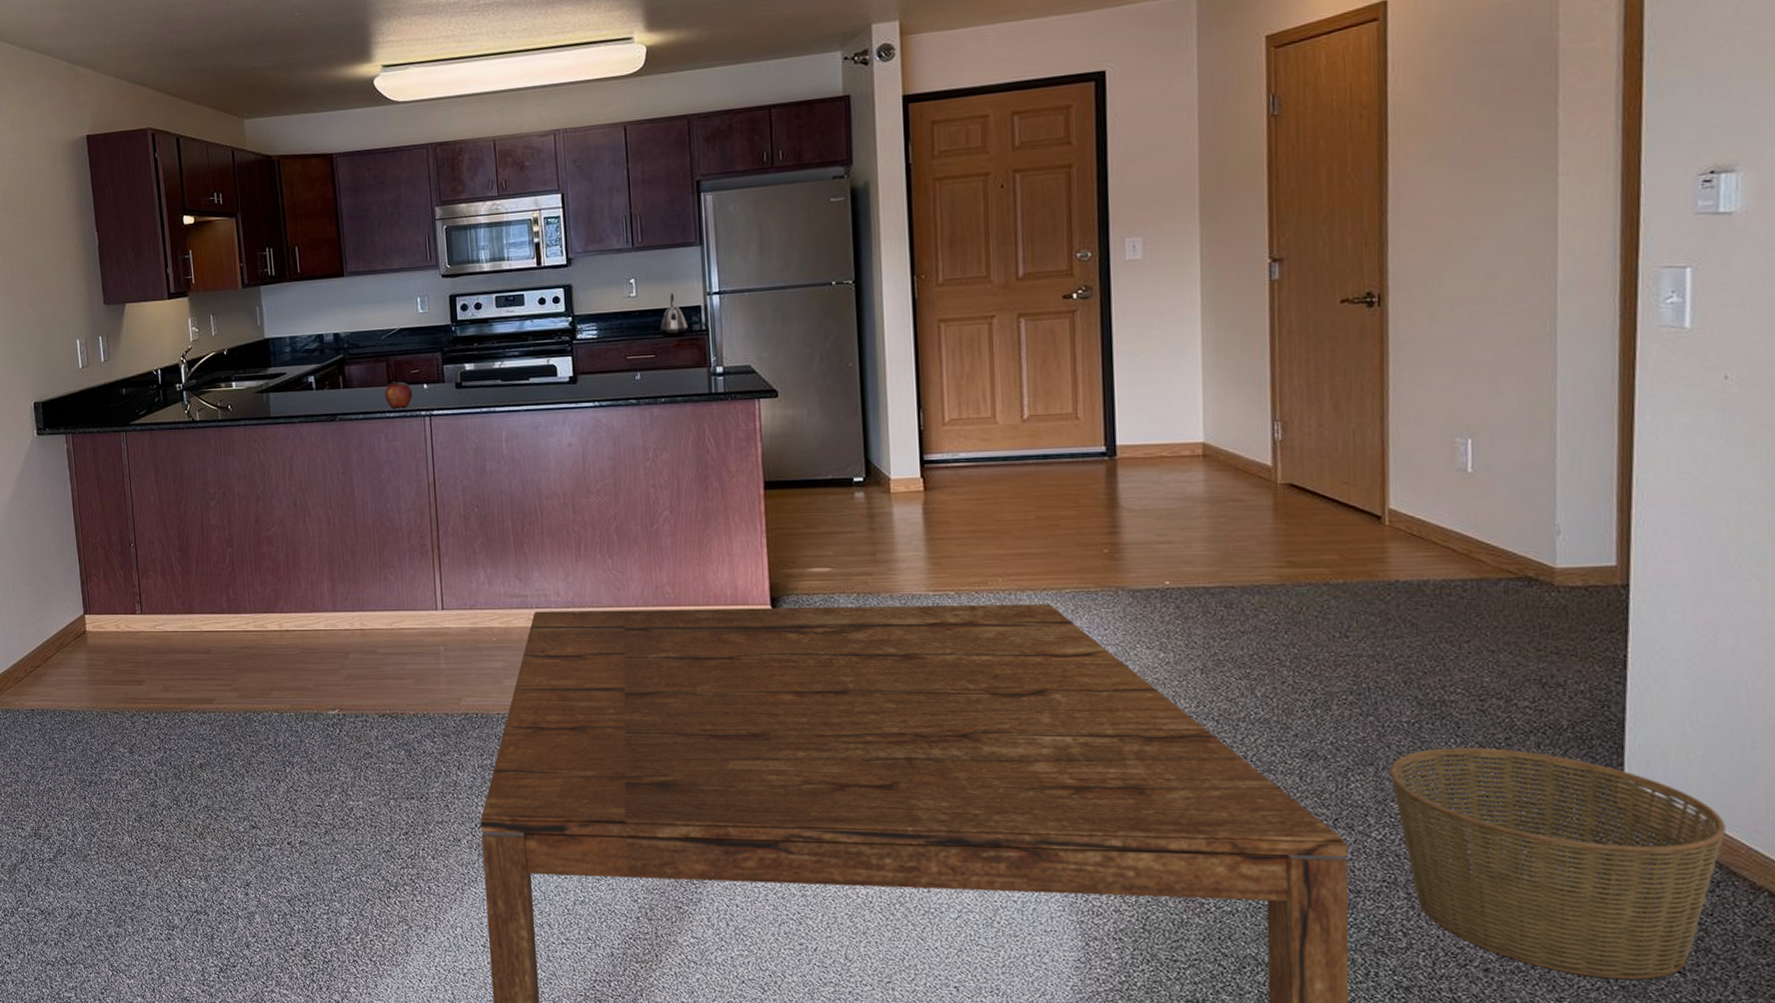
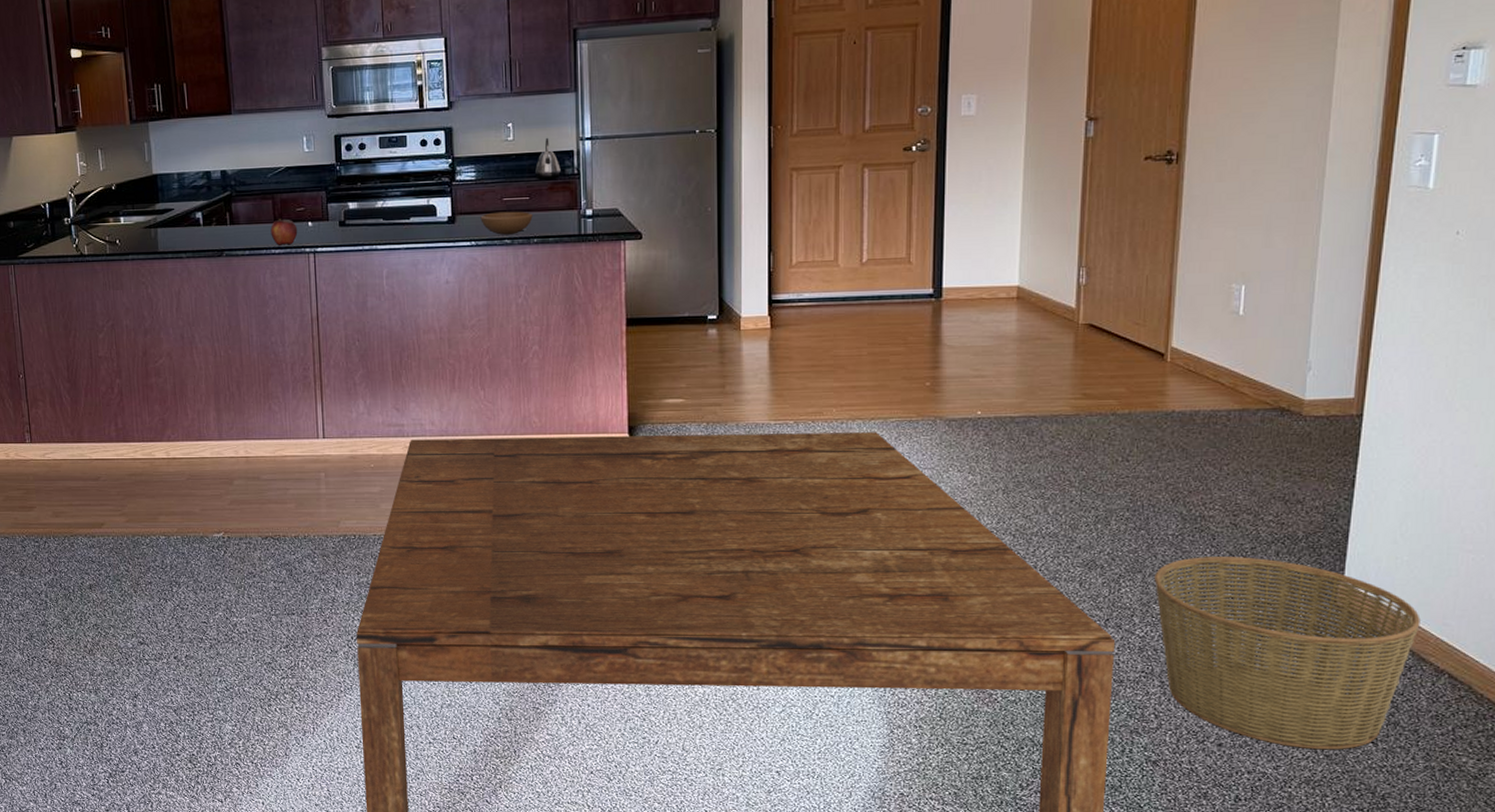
bowl: none [603,369,659,396] -> present [480,211,533,236]

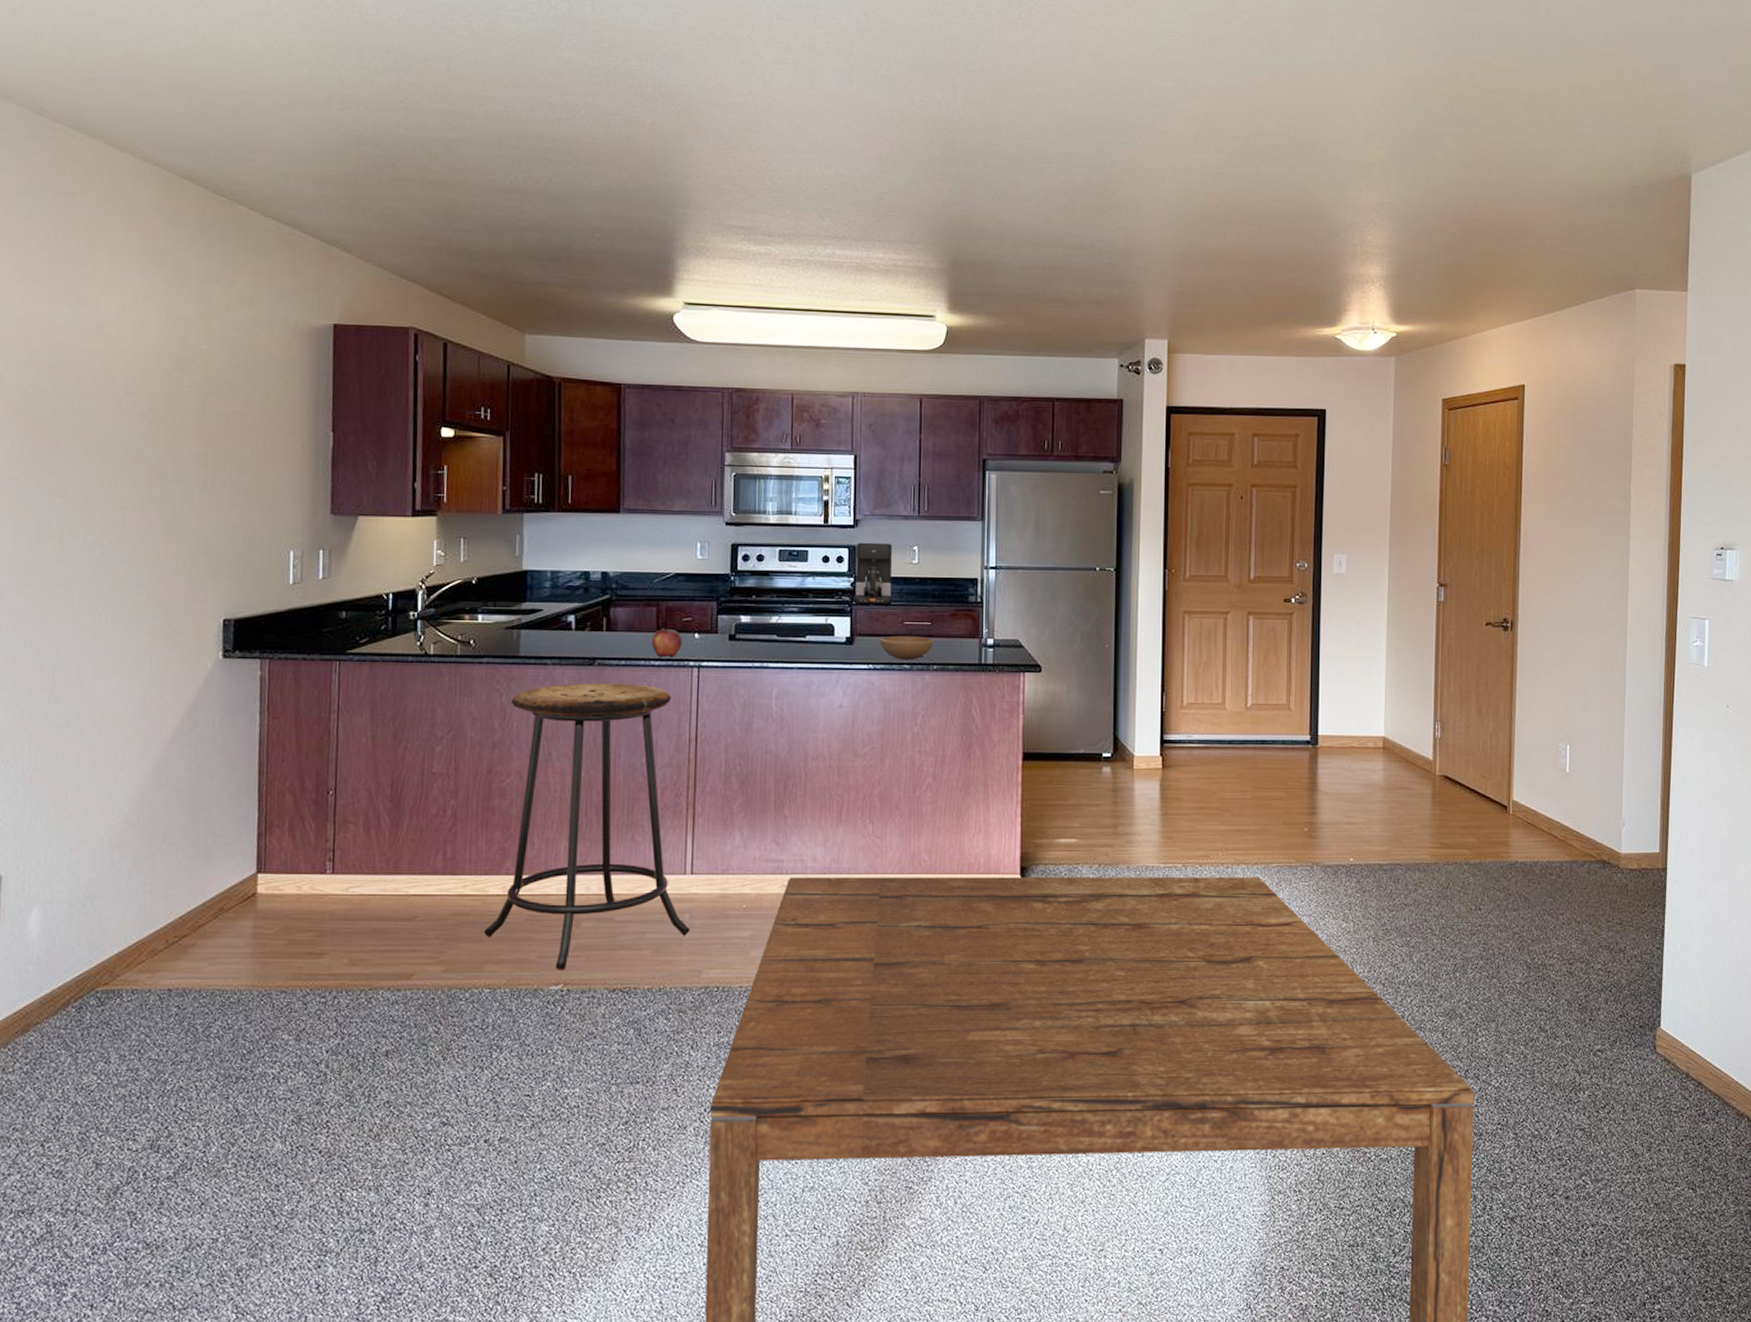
bar stool: none [155,271,326,521] -> present [484,683,690,971]
coffee maker: none [451,122,491,185] -> present [853,542,893,606]
kettle: present [534,137,561,180] -> none [937,563,964,606]
basket: present [1154,557,1421,750] -> none [1506,1005,1723,1199]

